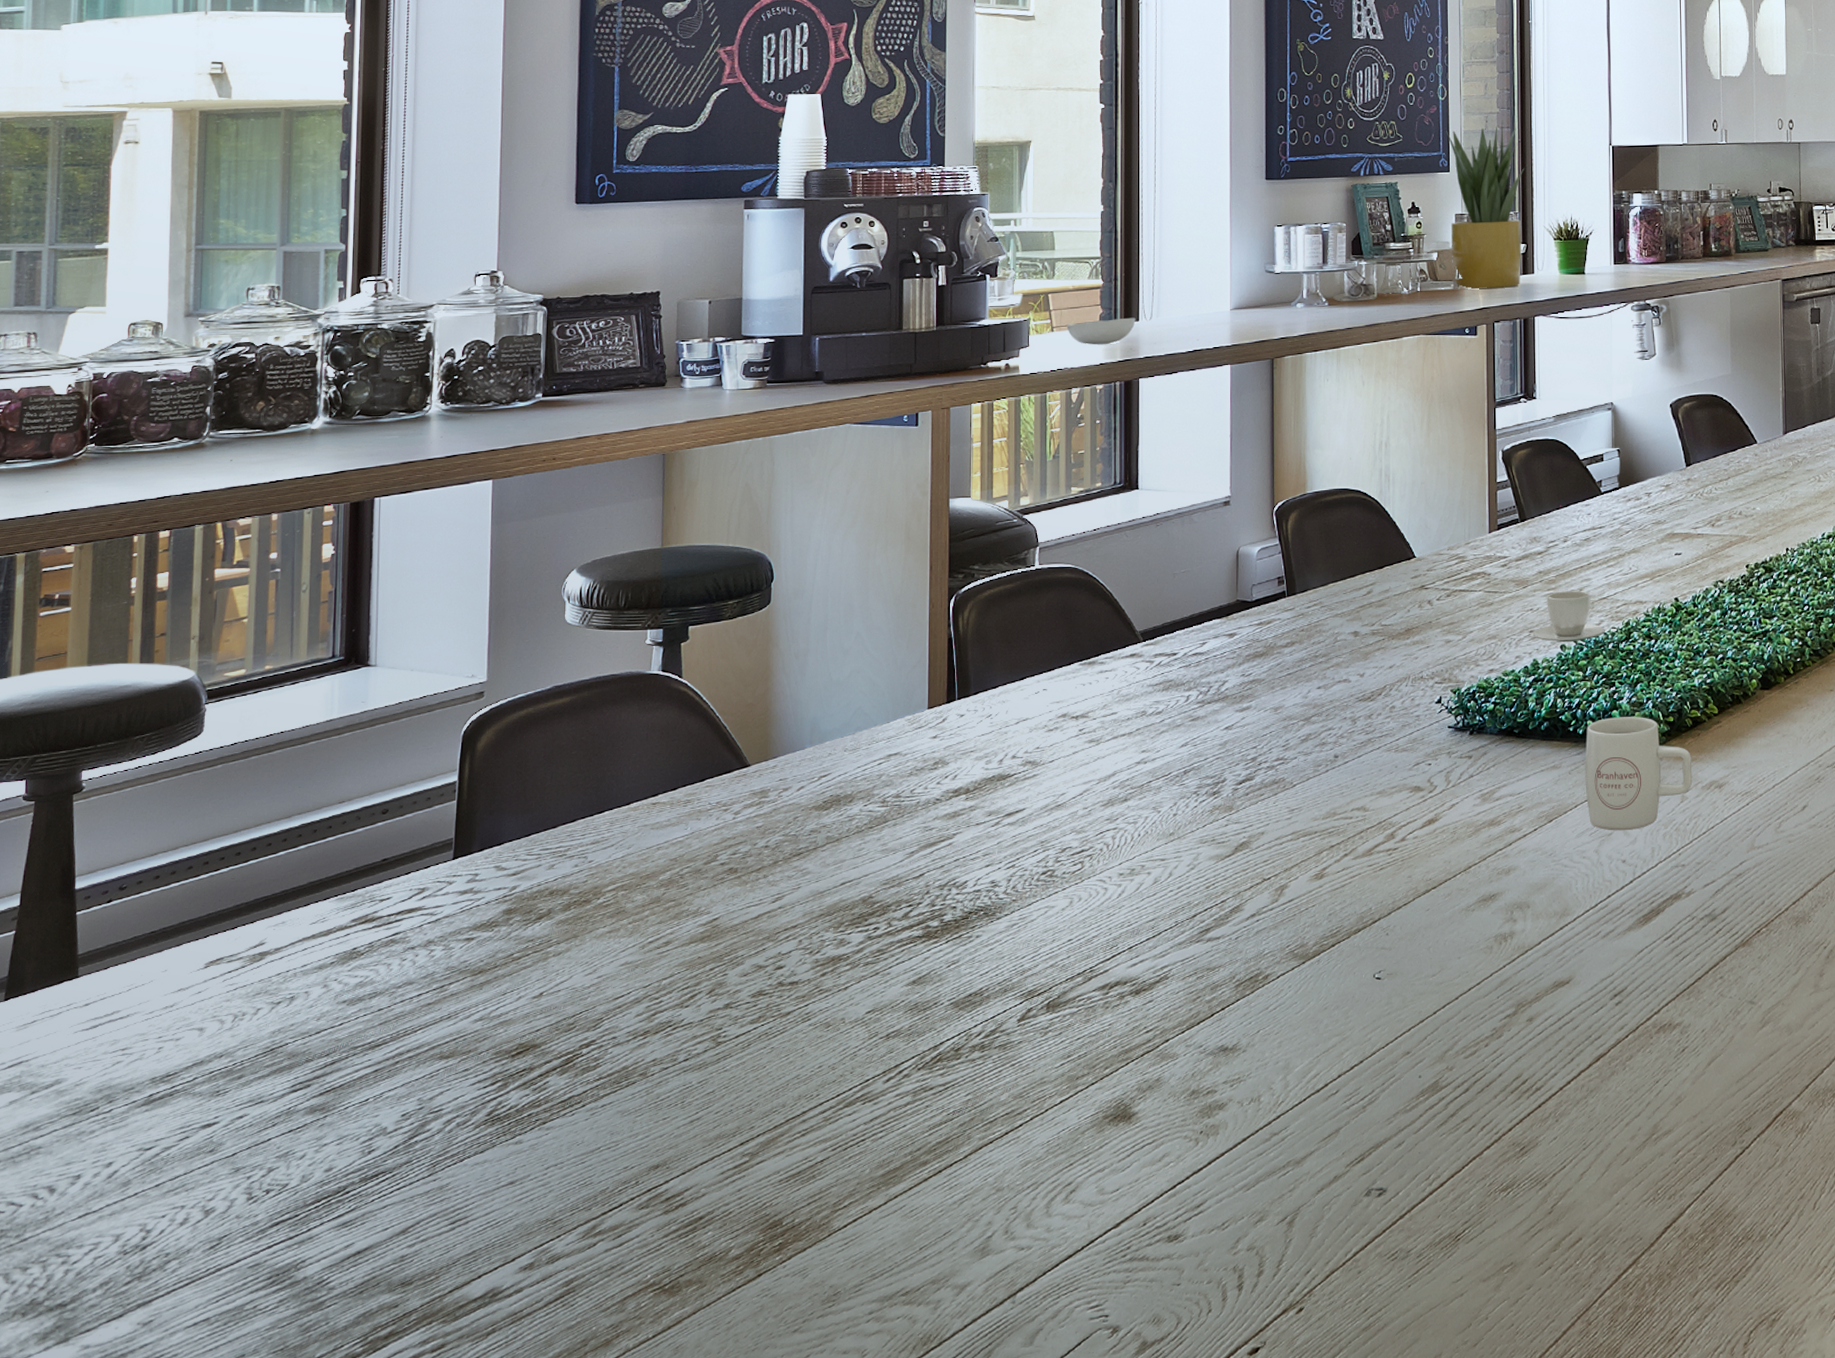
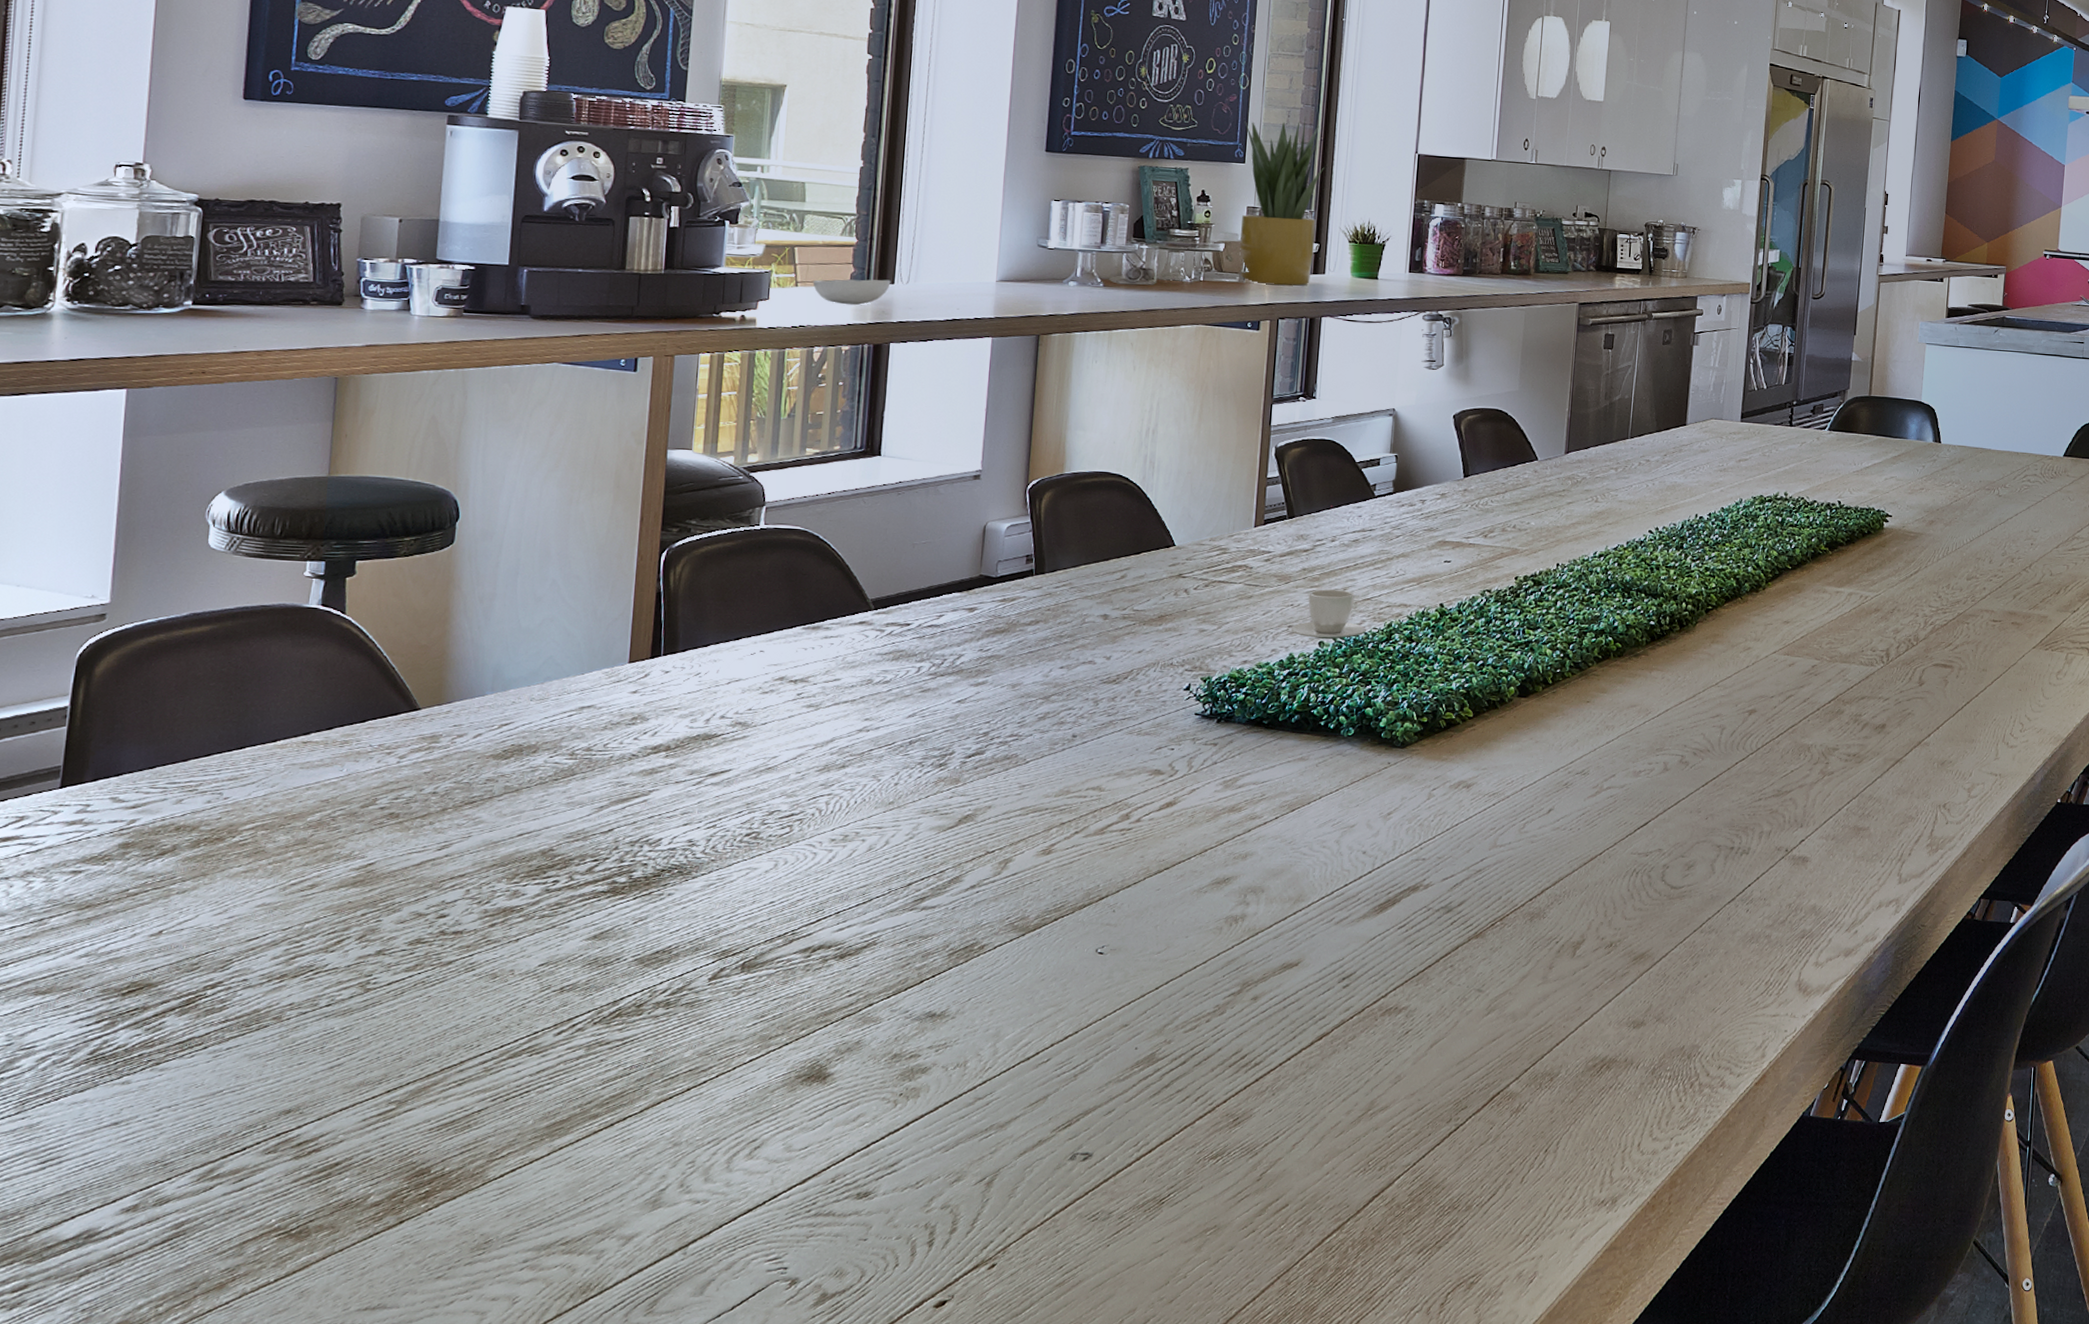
mug: present [1585,717,1693,831] -> none [1331,714,1443,824]

